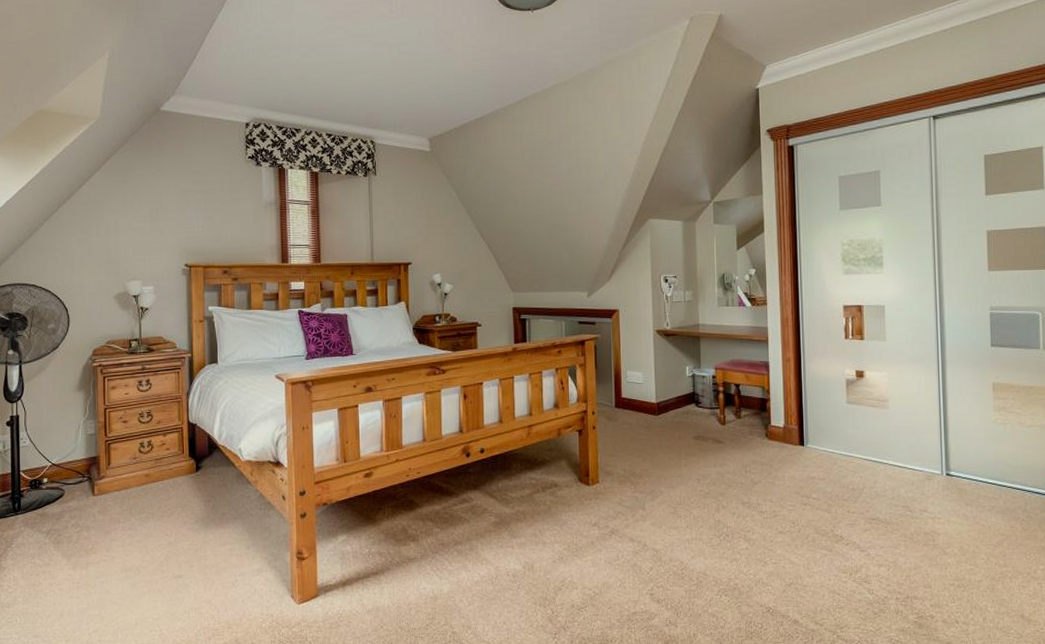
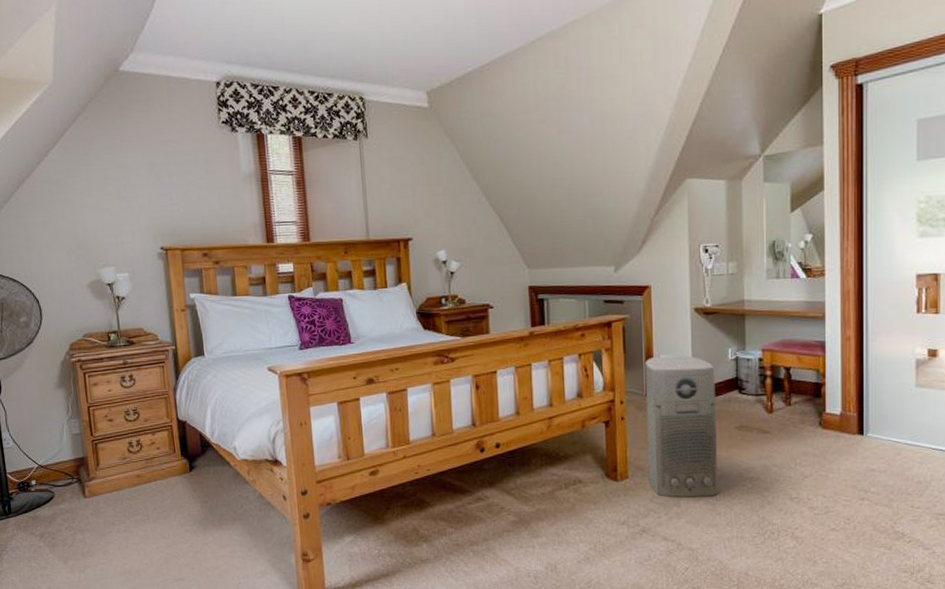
air purifier: none [613,371,679,501] -> present [644,355,719,498]

